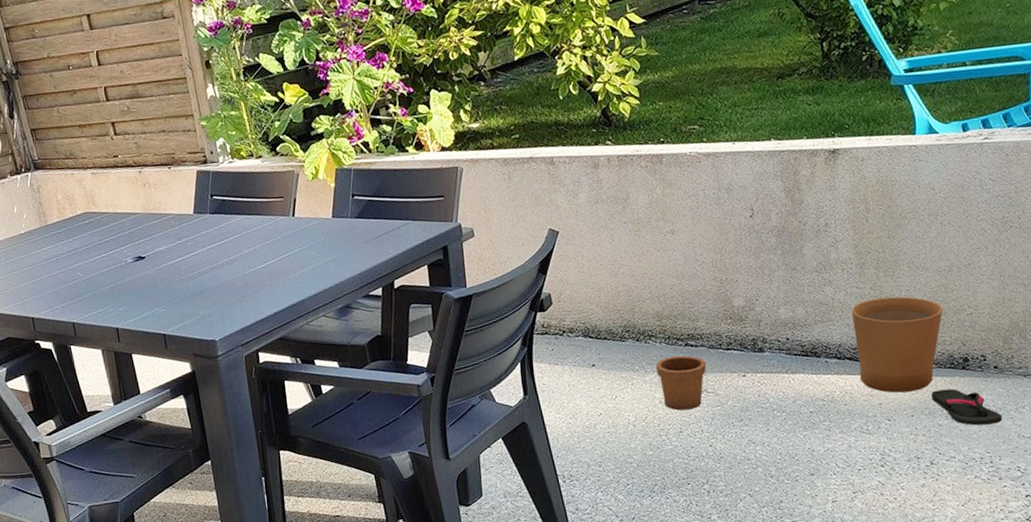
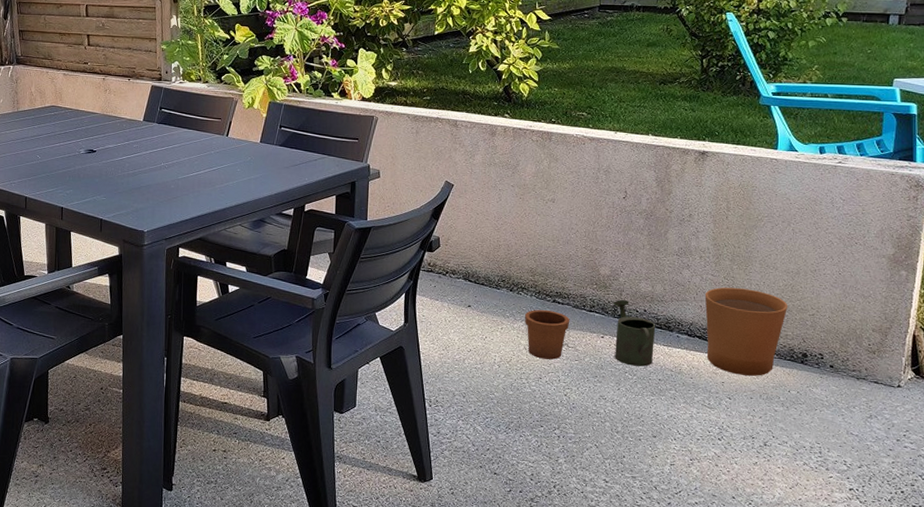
watering can: none [751,330,802,402] -> present [613,299,656,367]
sandal: present [931,388,1002,426] -> none [770,378,833,418]

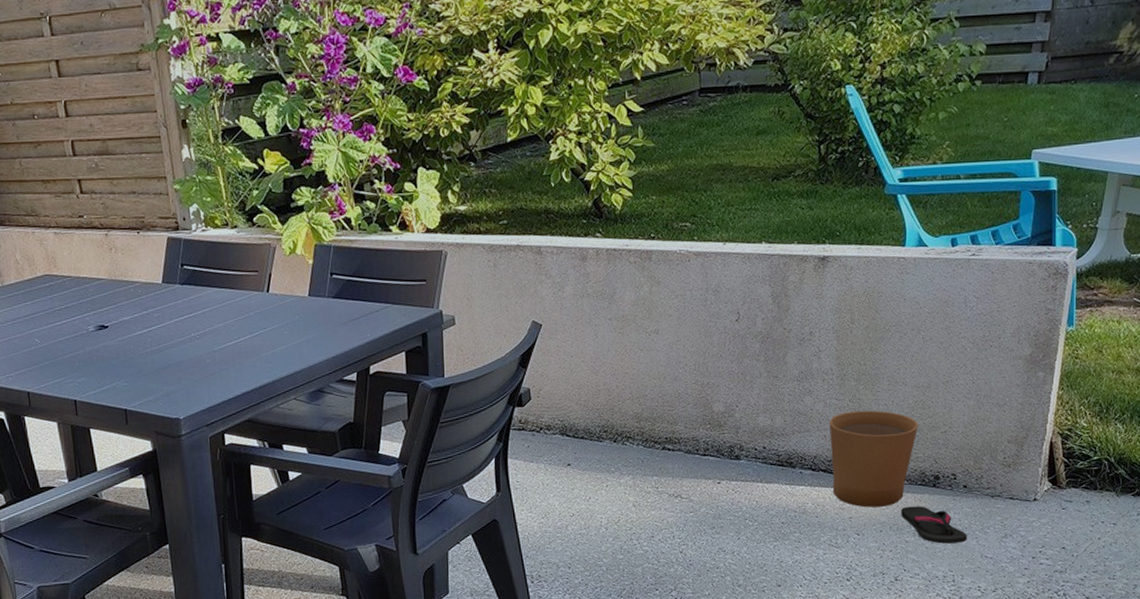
flower pot: present [525,310,570,360] -> none [632,459,683,515]
watering can: present [613,299,656,367] -> none [729,437,777,511]
sandal: none [770,378,833,418] -> present [901,506,967,544]

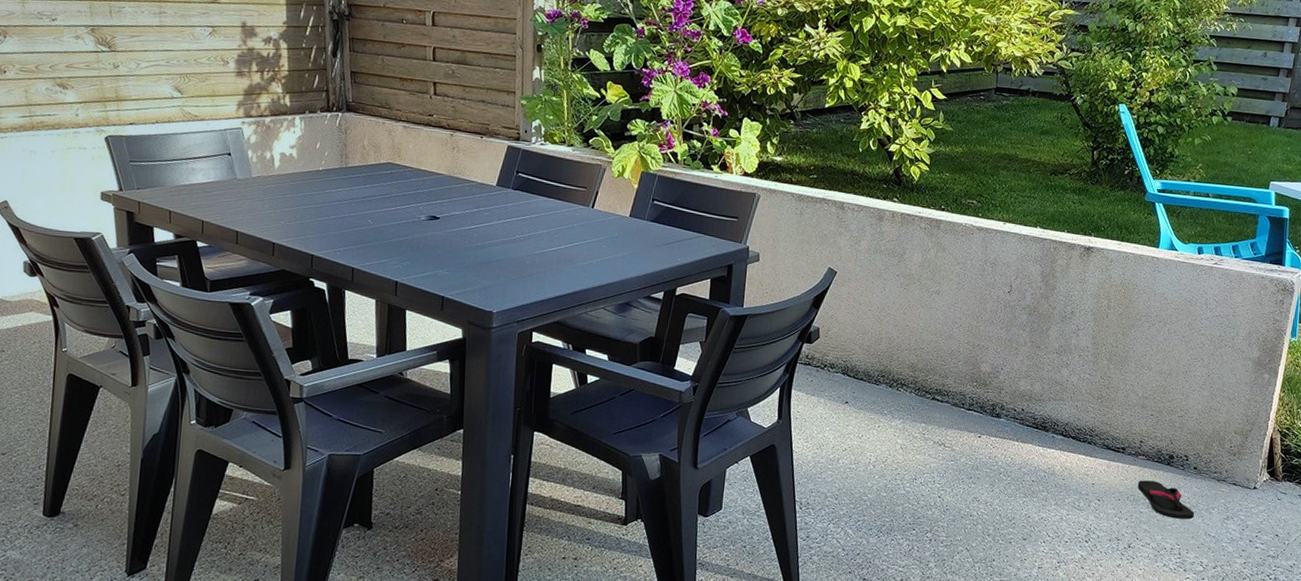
planter: present [829,410,919,508] -> none [1079,387,1159,478]

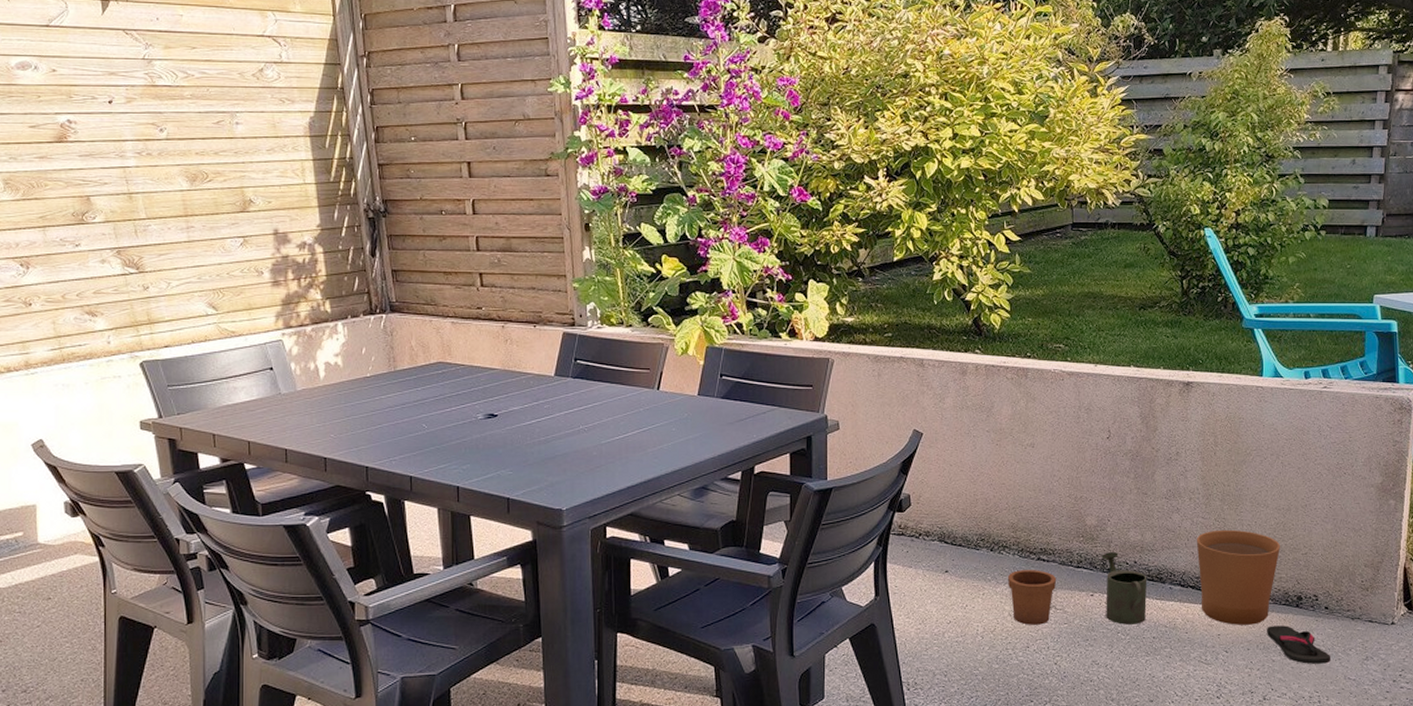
flower pot: none [903,407,949,460] -> present [1008,570,1057,625]
watering can: none [990,397,1033,468] -> present [1101,551,1147,625]
planter: none [1079,387,1159,478] -> present [1196,529,1281,625]

